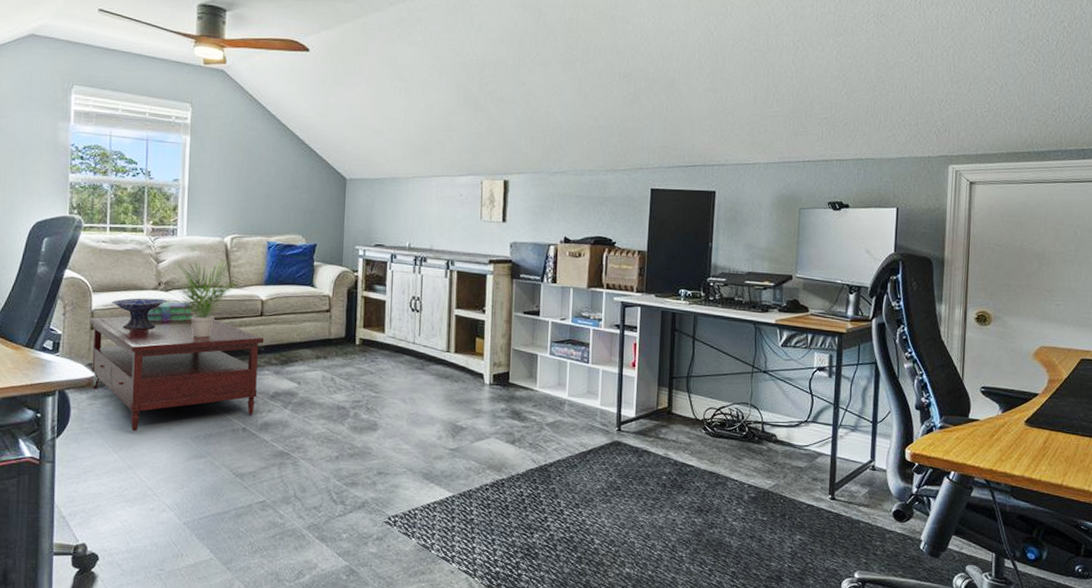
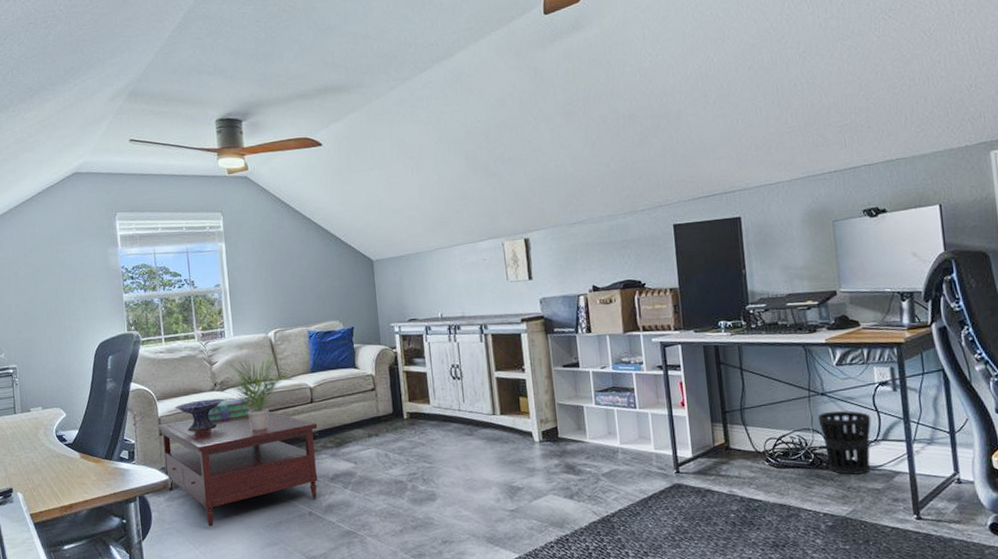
wastebasket: none [757,389,805,452] -> present [817,410,871,475]

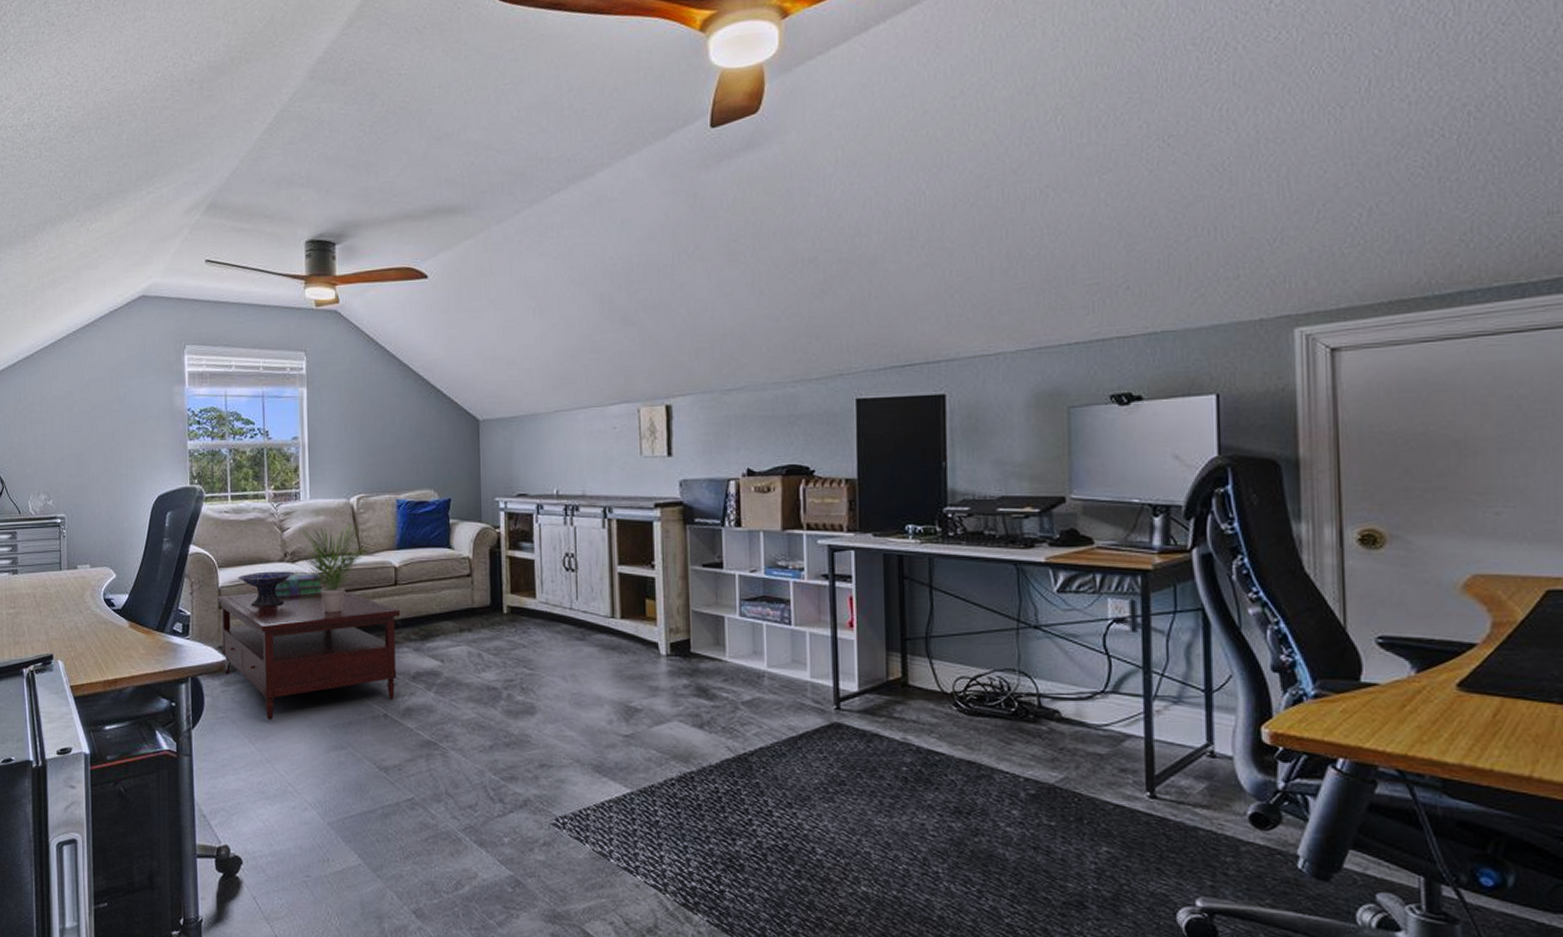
wastebasket: present [817,410,871,475] -> none [1027,649,1099,733]

